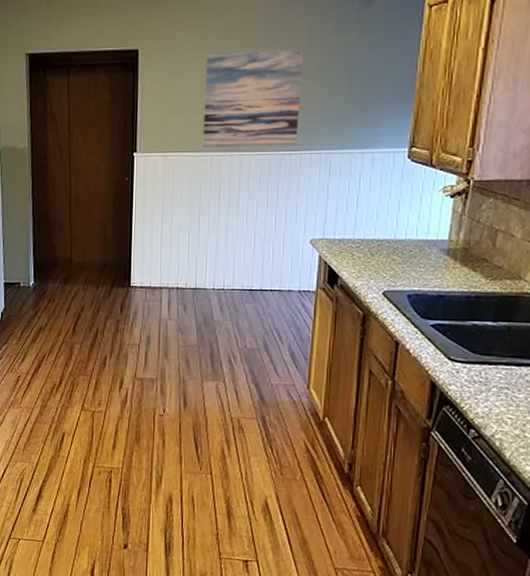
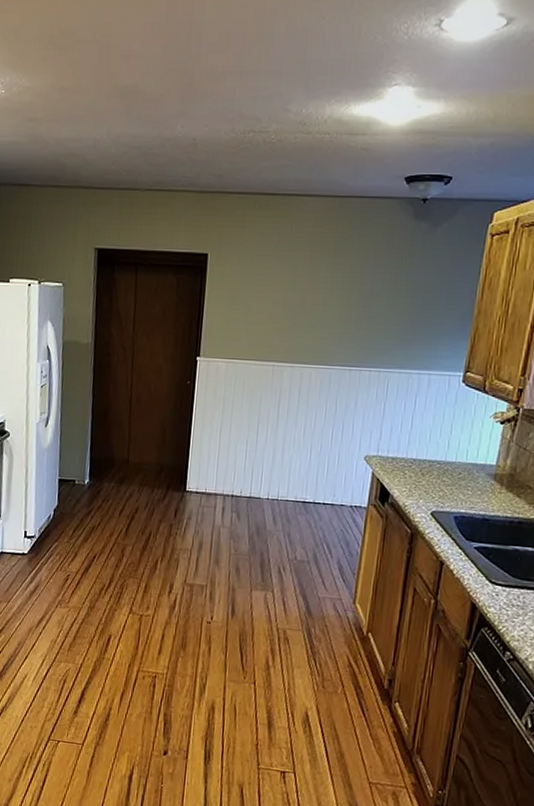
wall art: present [203,49,304,148] -> none [265,264,369,362]

